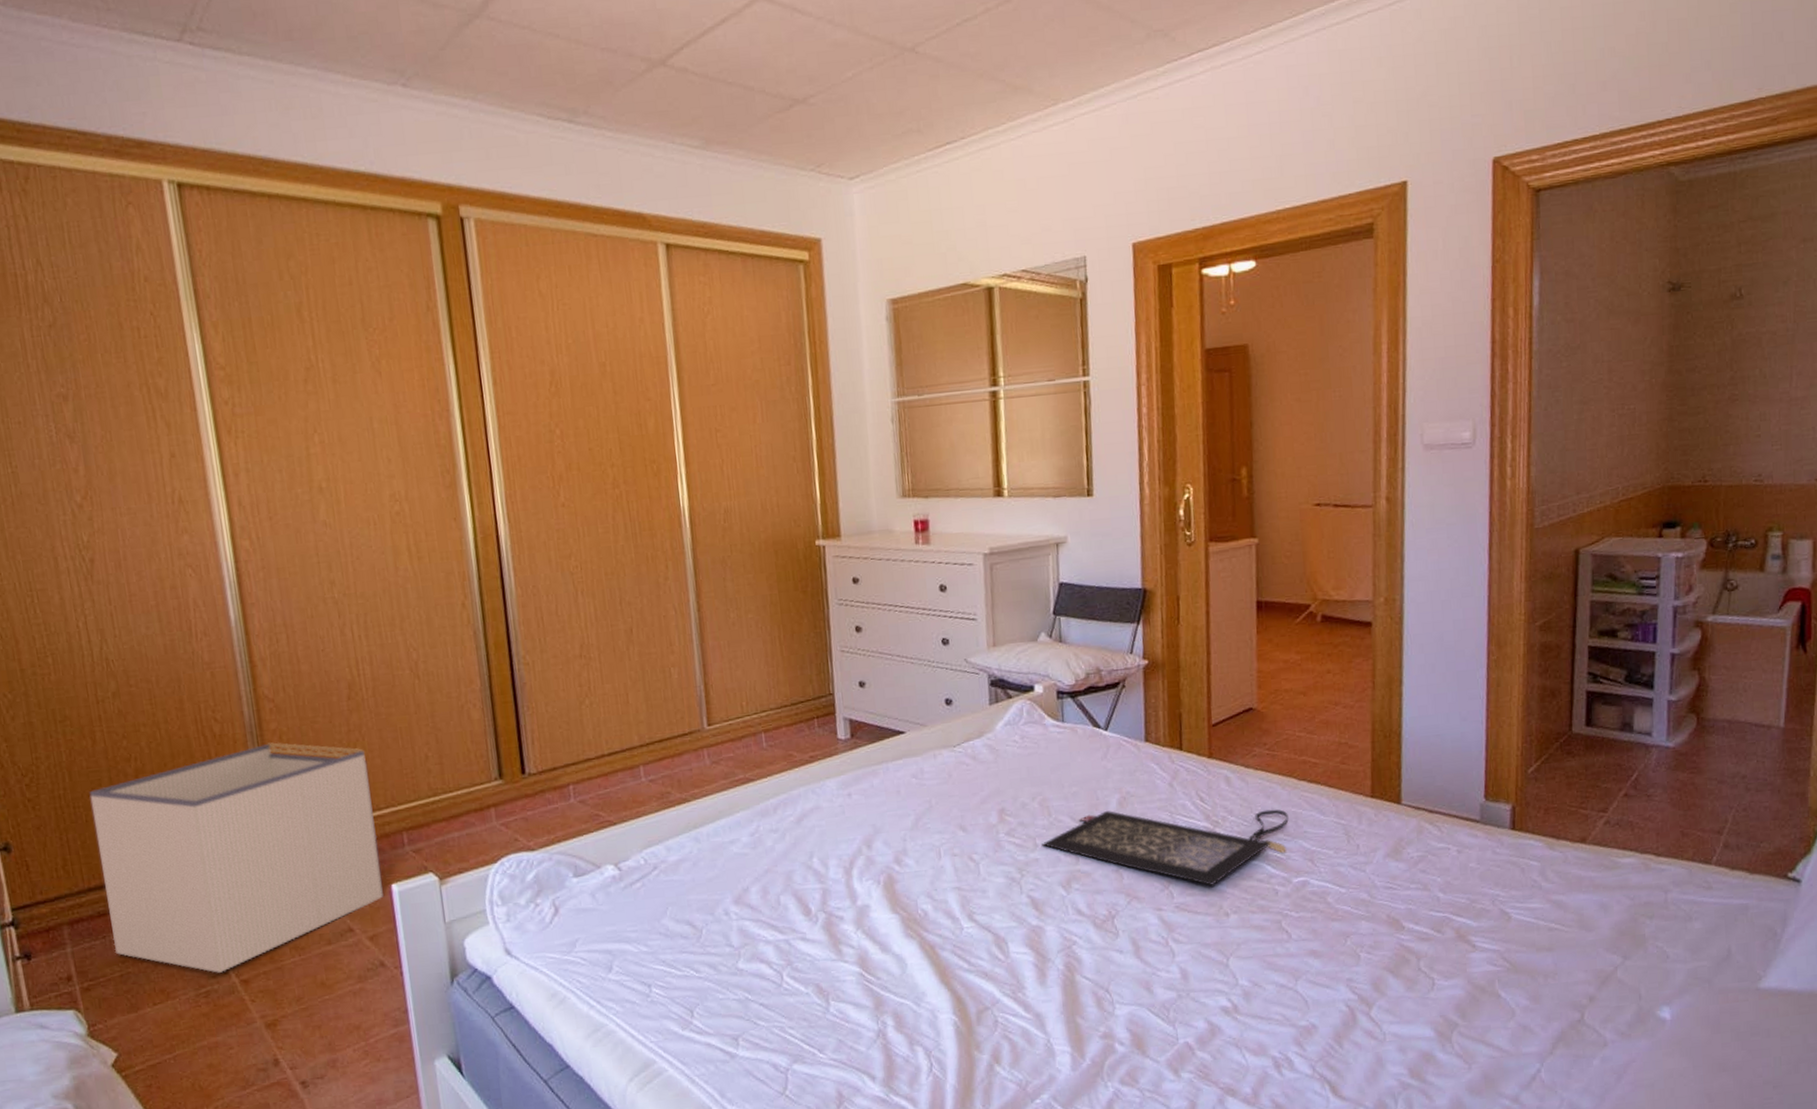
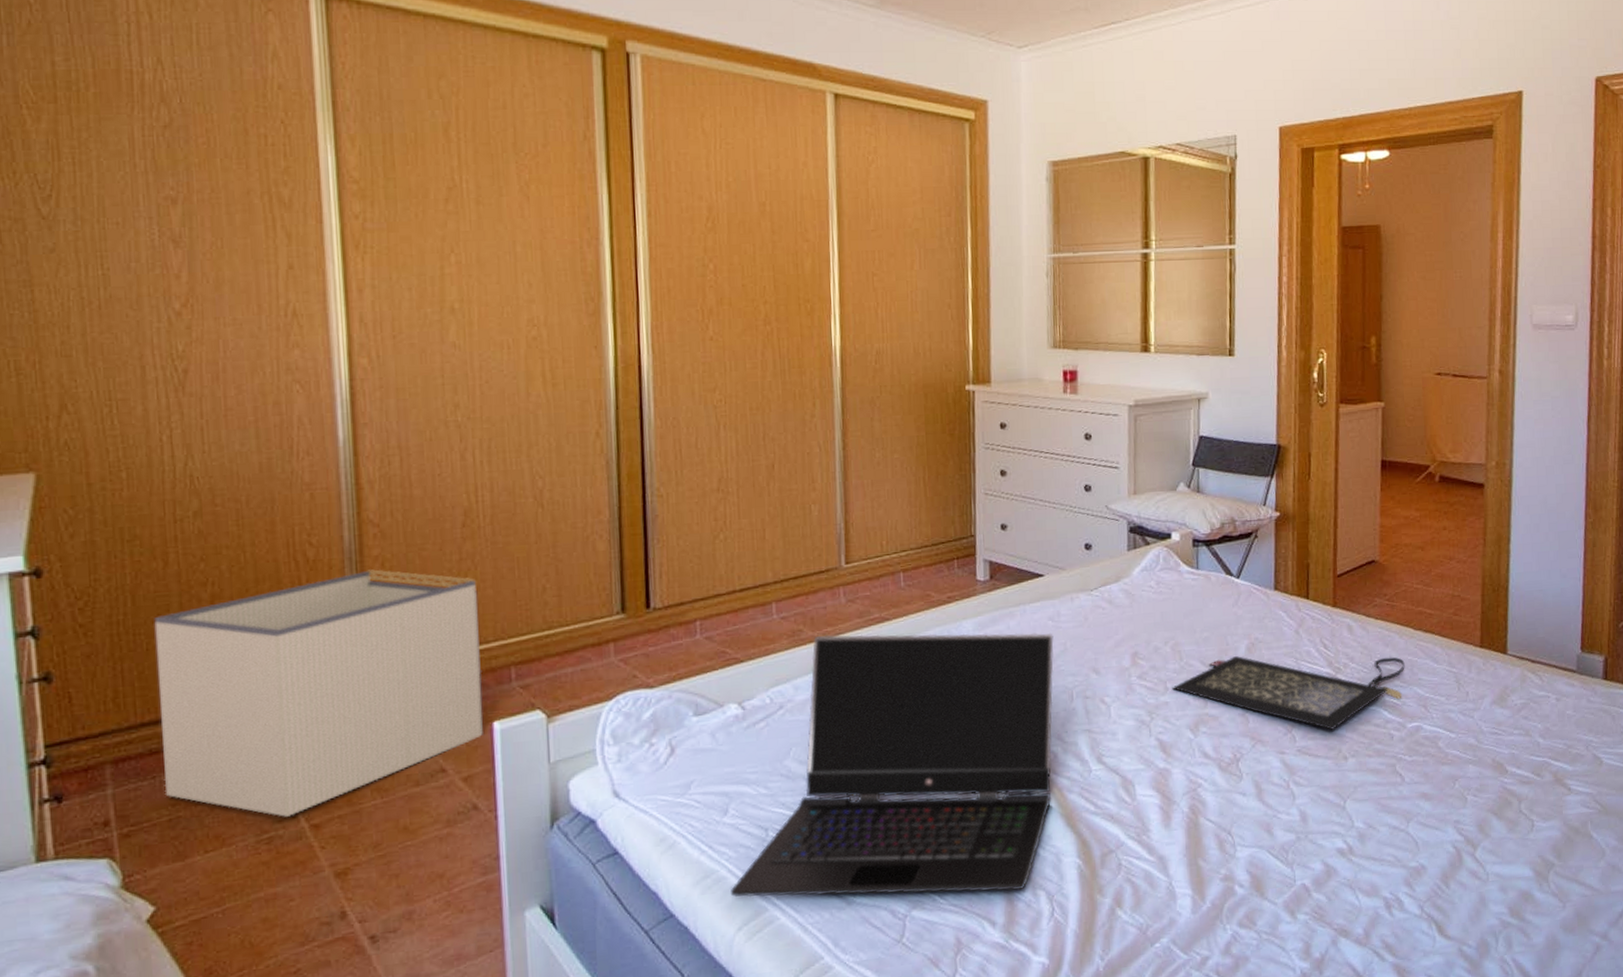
laptop computer: none [620,790,925,1050] -> present [731,632,1054,898]

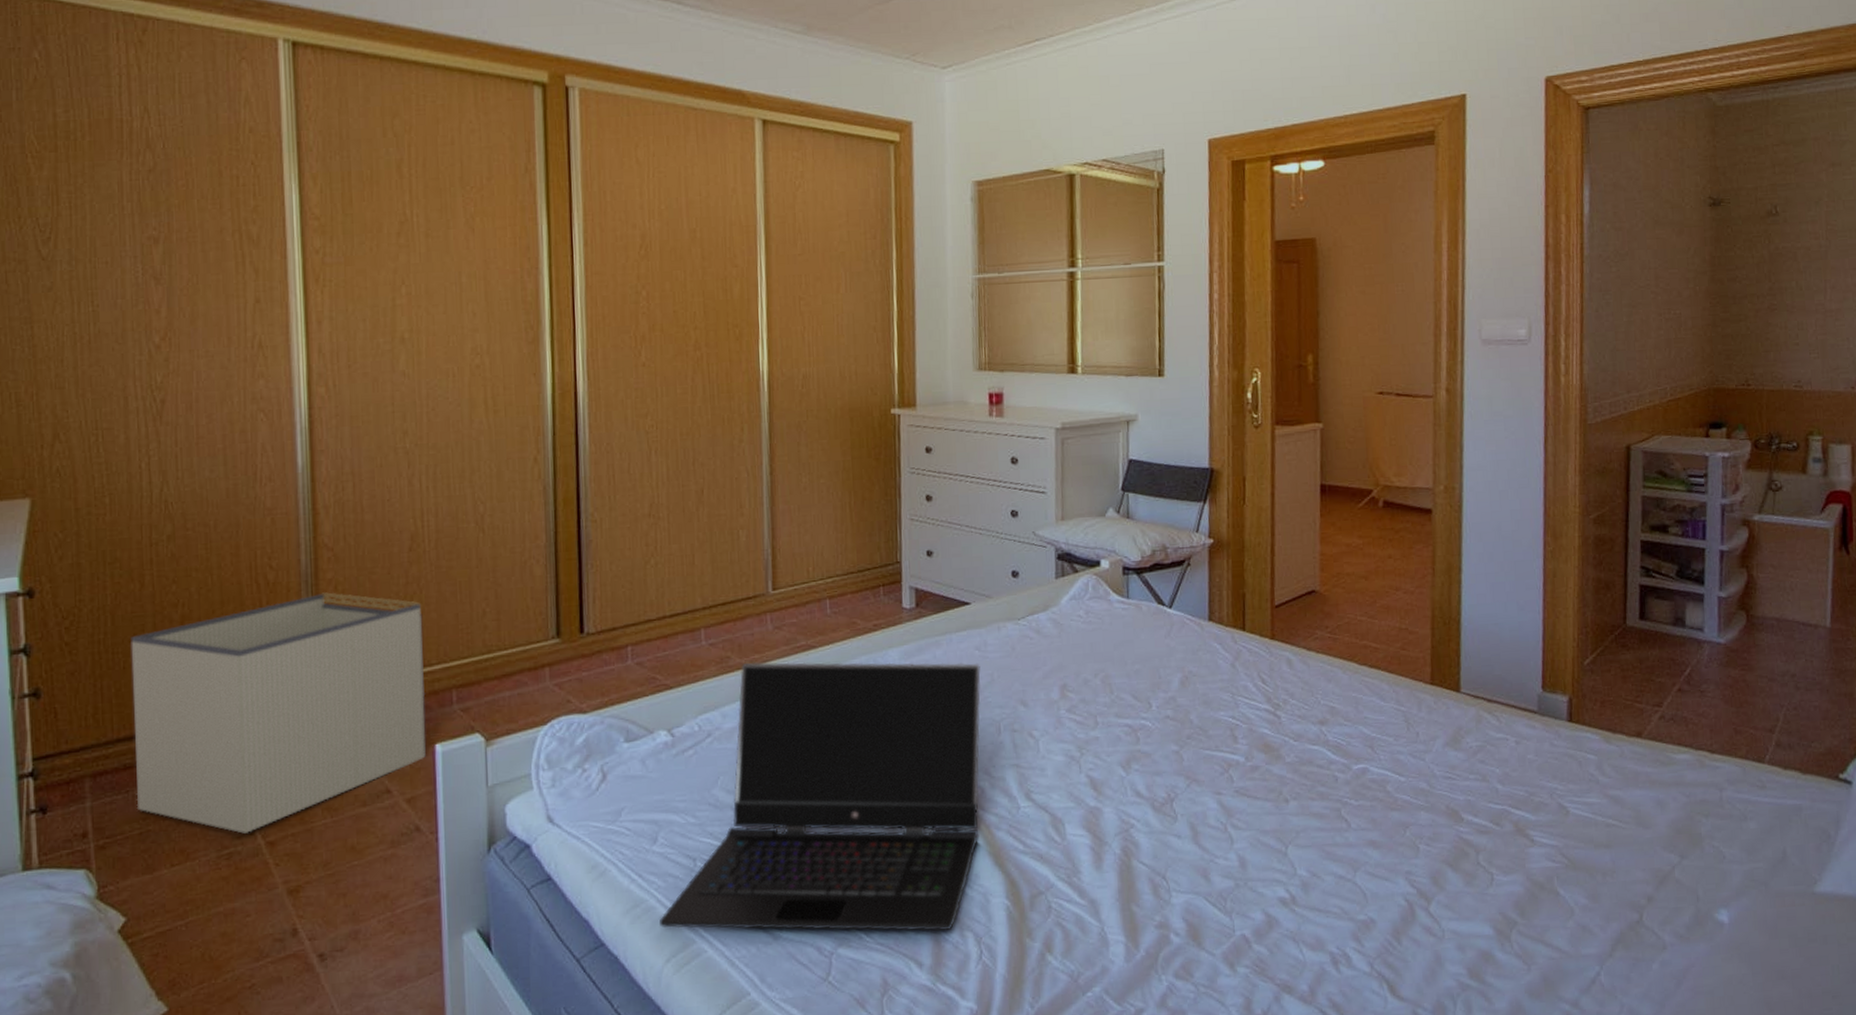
clutch bag: present [1172,656,1405,730] -> none [1103,690,1349,770]

